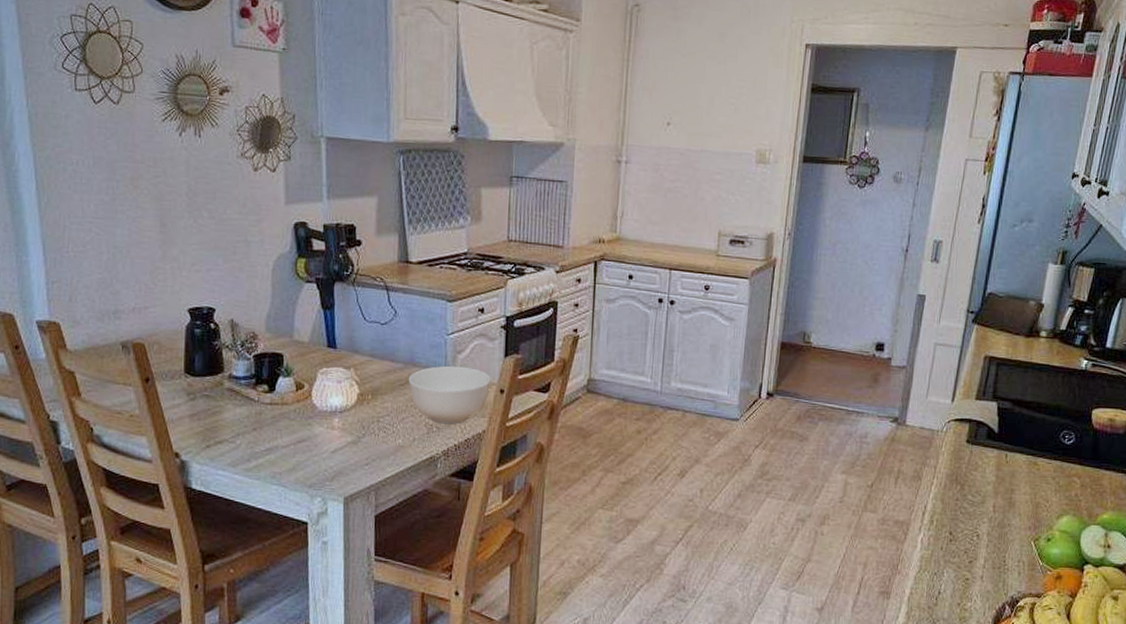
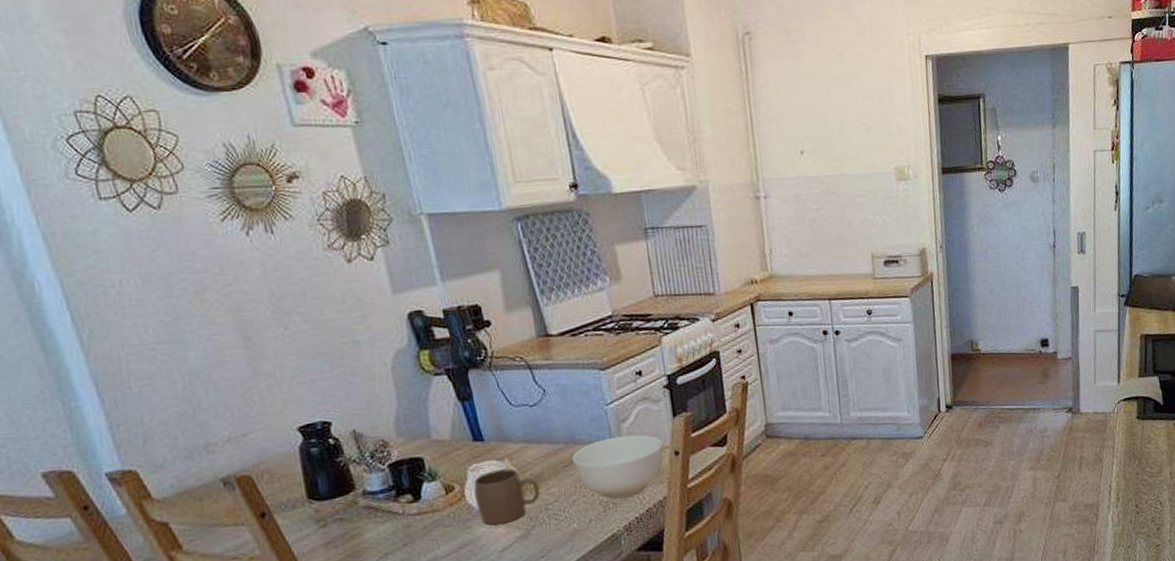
mug: none [319,377,375,427] -> present [473,468,540,525]

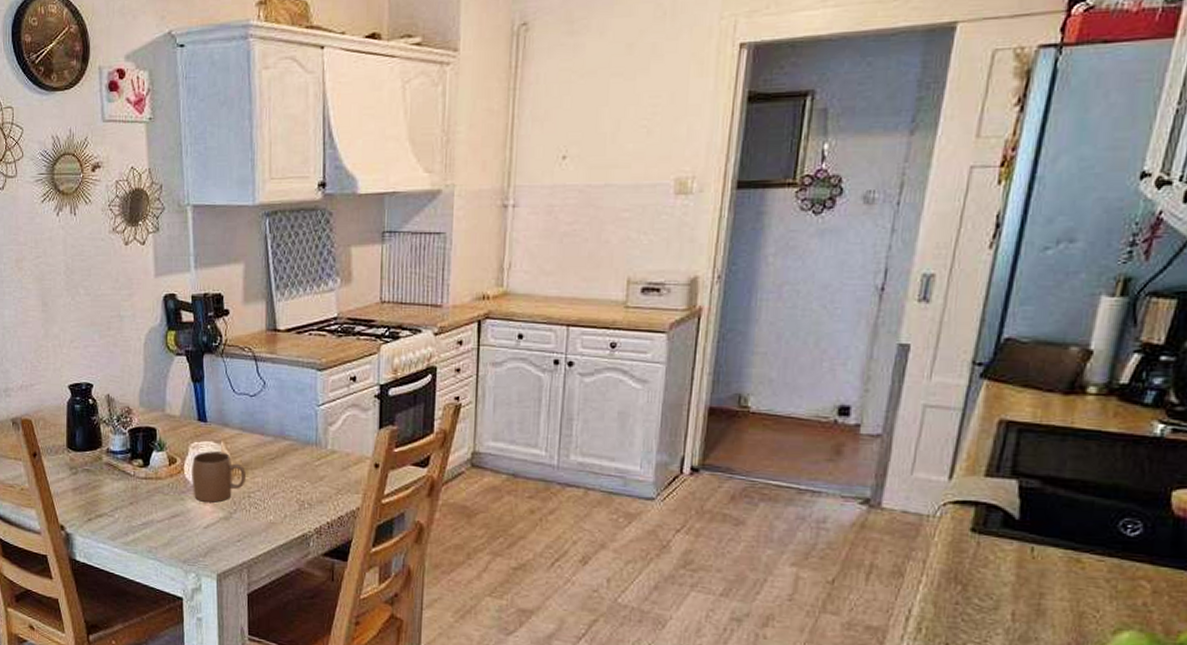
bowl: present [571,434,663,499] -> none [278,438,364,501]

